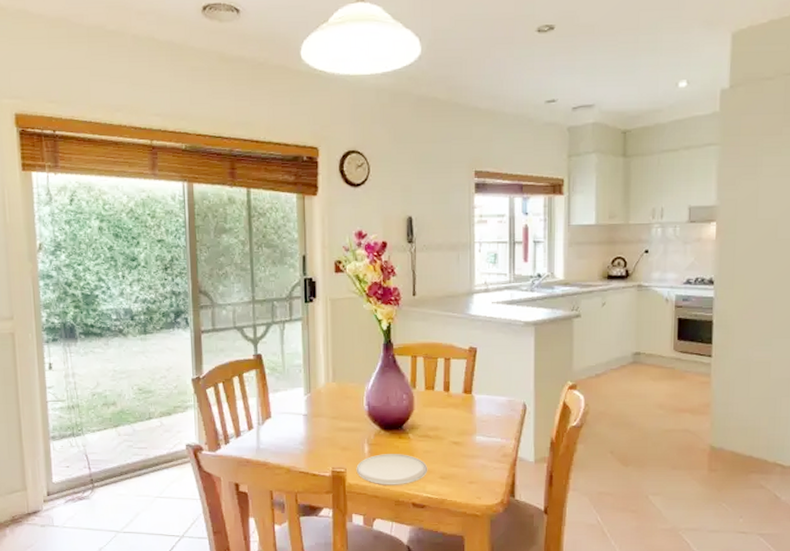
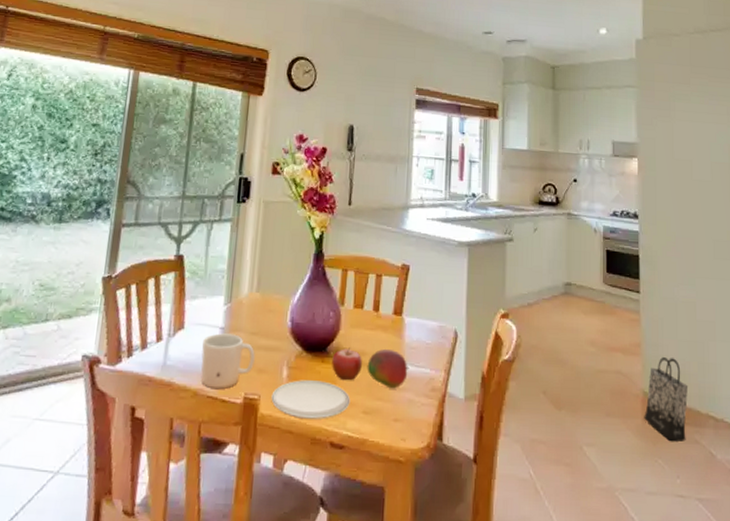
mug: none [290,419,338,465] -> present [201,333,255,389]
fruit: none [409,424,438,453] -> present [332,348,363,381]
fruit: none [441,424,481,457] -> present [367,349,409,389]
shopping bag: none [710,415,757,487] -> present [644,357,689,442]

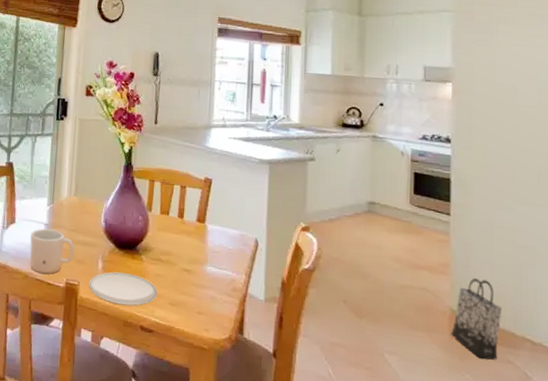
fruit: present [332,348,363,381] -> none [141,248,169,276]
fruit: present [367,349,409,389] -> none [173,251,212,286]

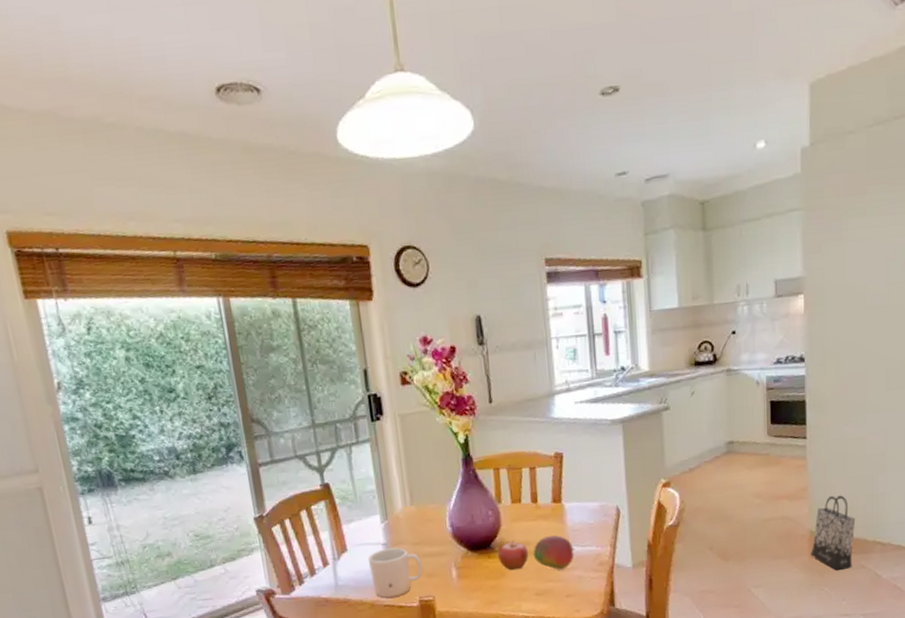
plate: present [89,272,158,307] -> none [445,574,522,610]
fruit: none [141,248,169,276] -> present [498,540,529,571]
fruit: none [173,251,212,286] -> present [533,535,575,570]

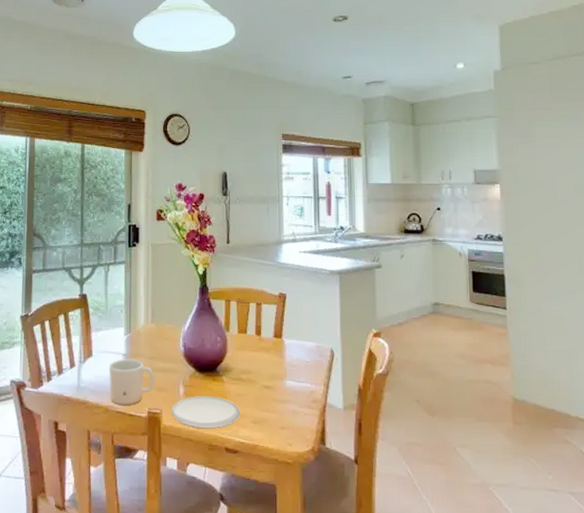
plate: none [445,574,522,610] -> present [171,396,241,430]
fruit: present [498,540,529,571] -> none [222,367,250,396]
fruit: present [533,535,575,570] -> none [253,368,292,402]
shopping bag: present [811,495,856,570] -> none [514,367,558,442]

